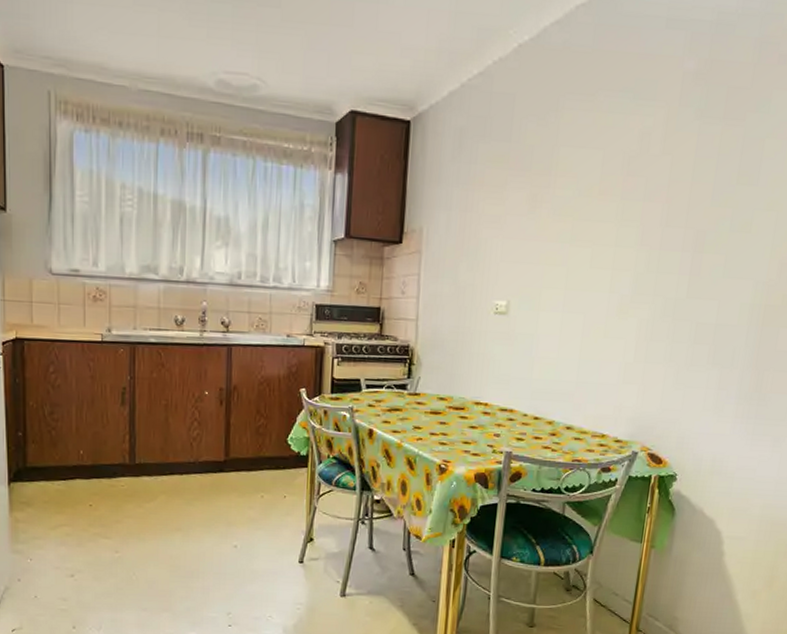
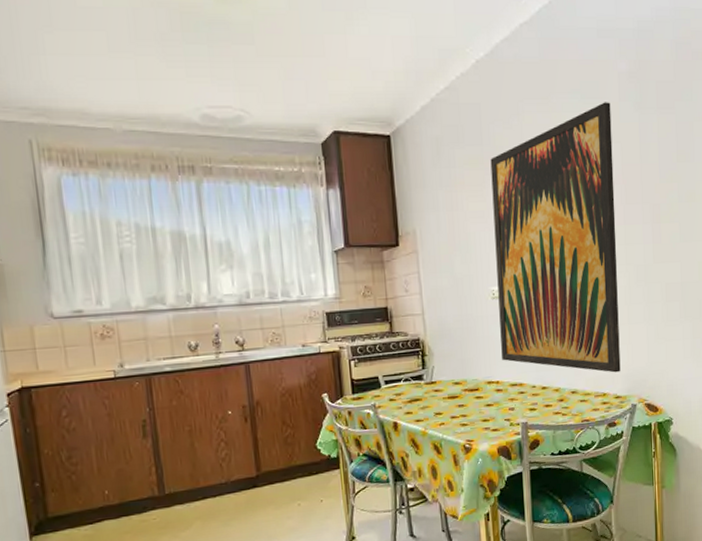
wall art: none [495,105,668,414] -> present [490,102,621,373]

